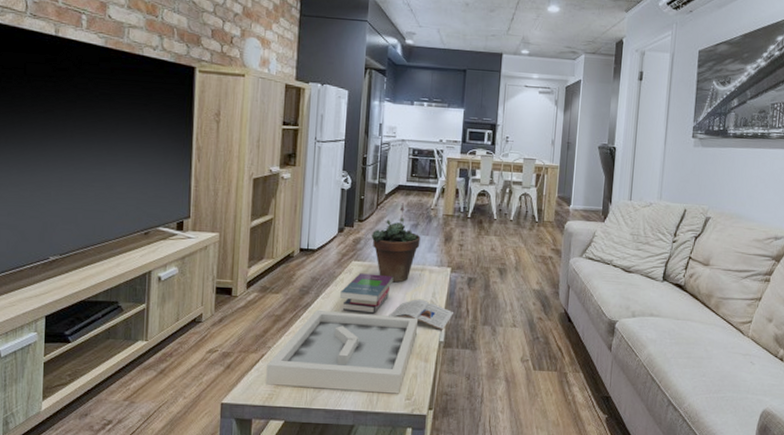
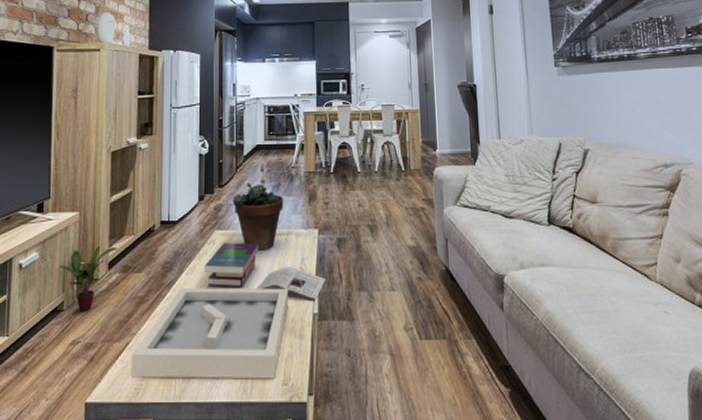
potted plant: none [197,266,257,324] -> present [58,245,118,311]

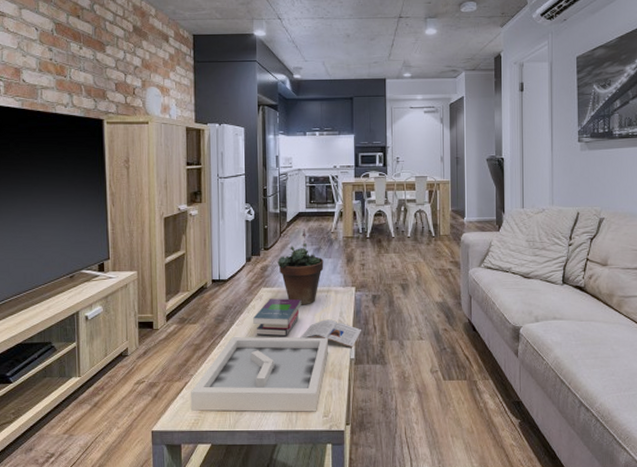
potted plant: present [58,245,118,311] -> none [121,300,174,356]

